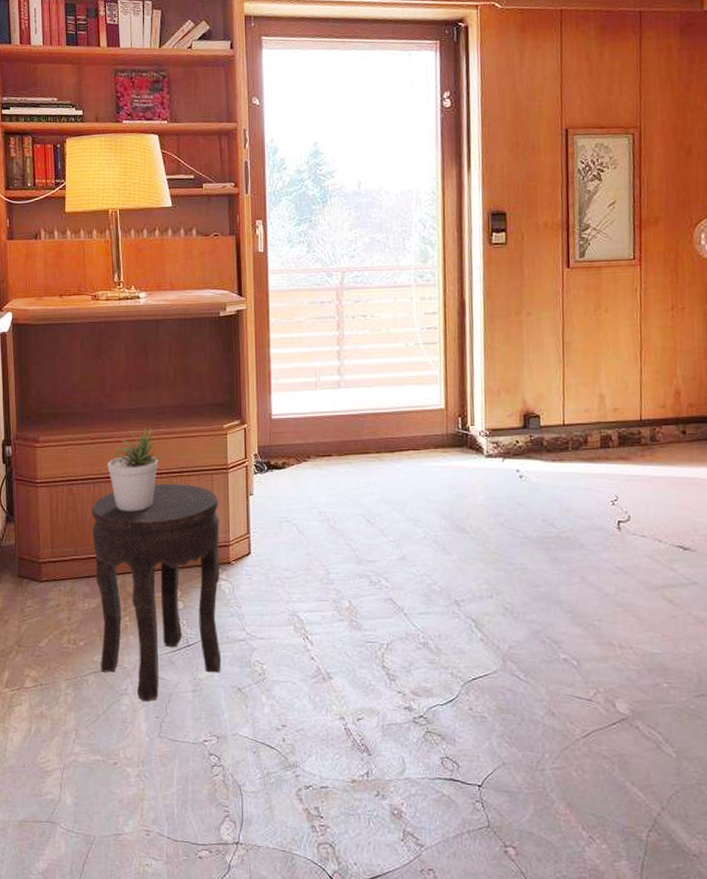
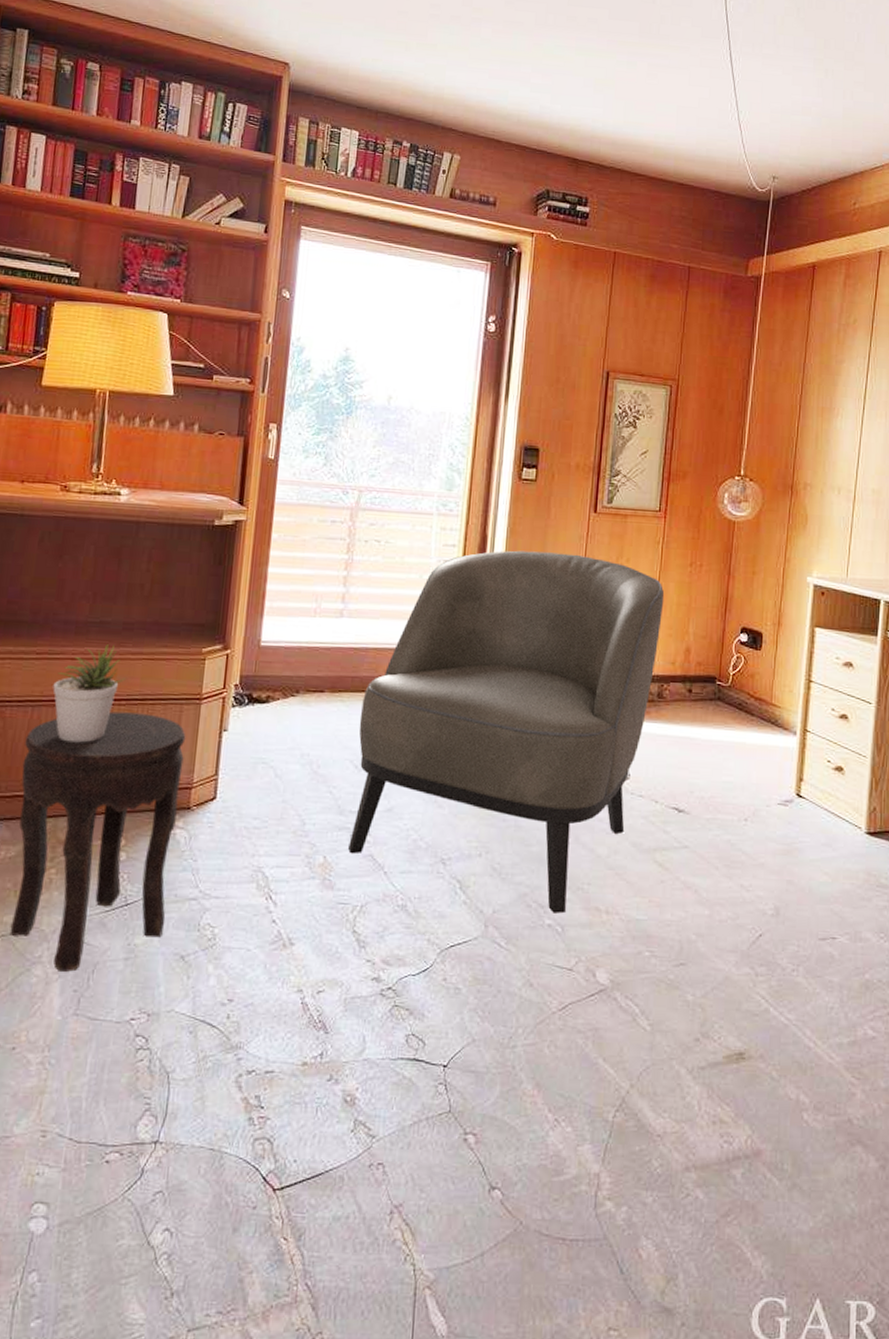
armchair: none [366,310,648,649] -> present [348,550,665,914]

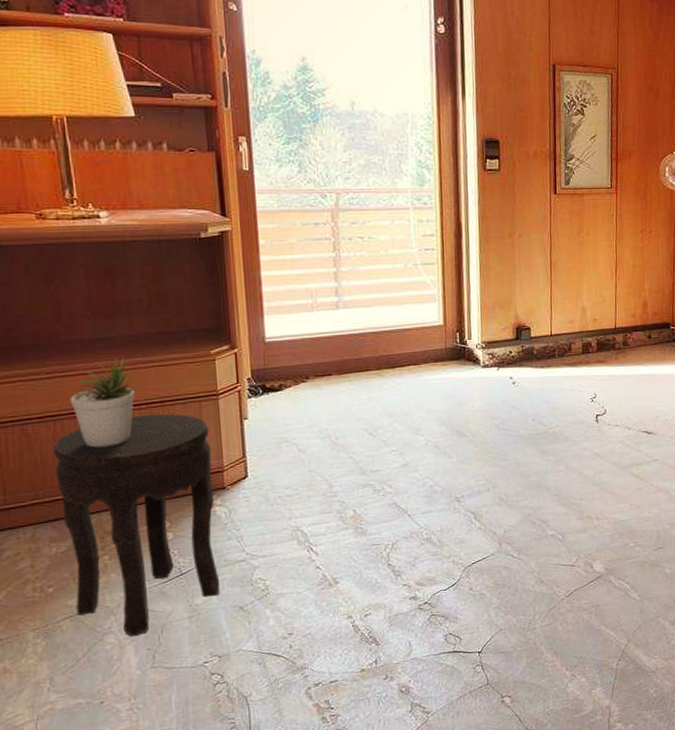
armchair: present [348,550,665,914] -> none [367,232,622,526]

